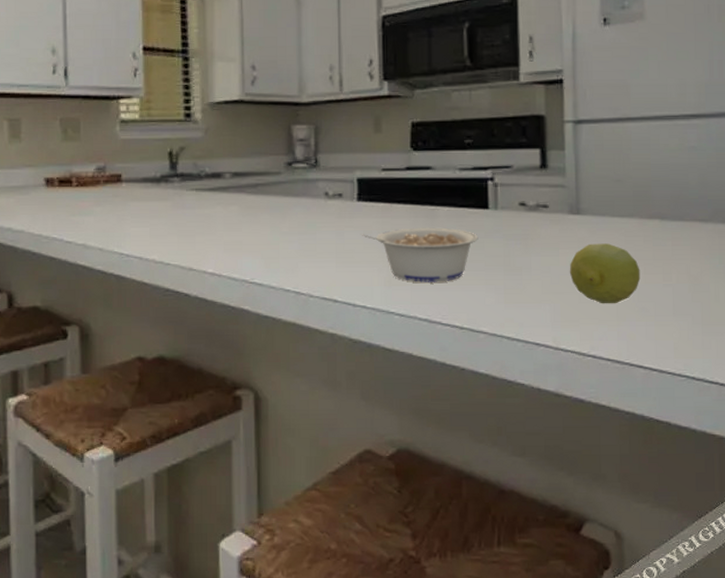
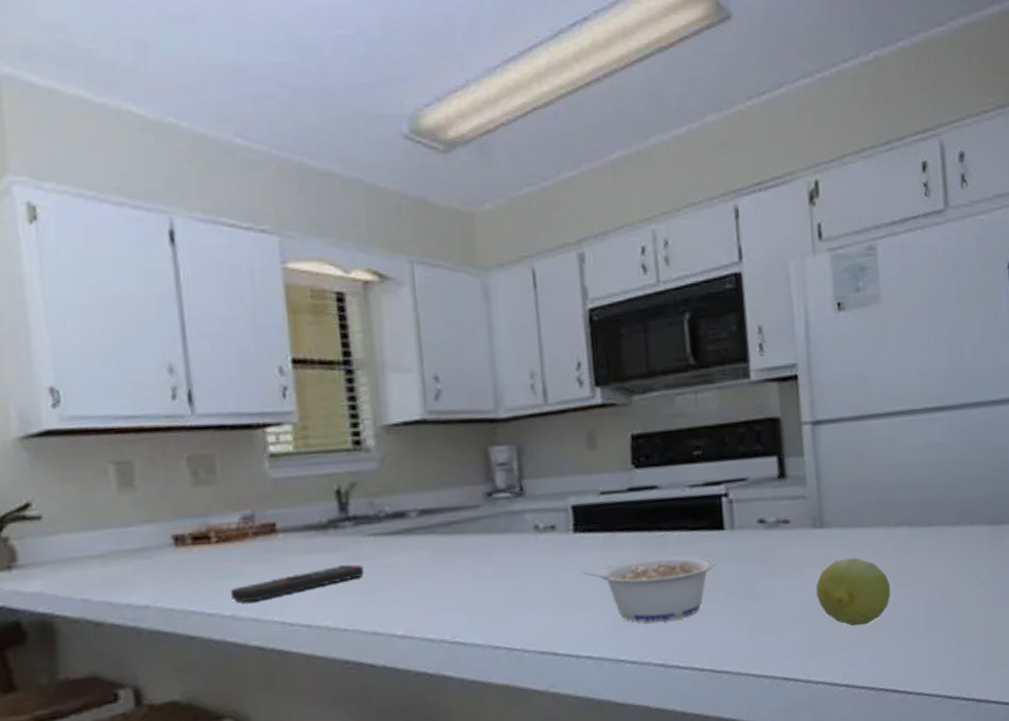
remote control: none [83,211,186,235] -> present [230,564,365,602]

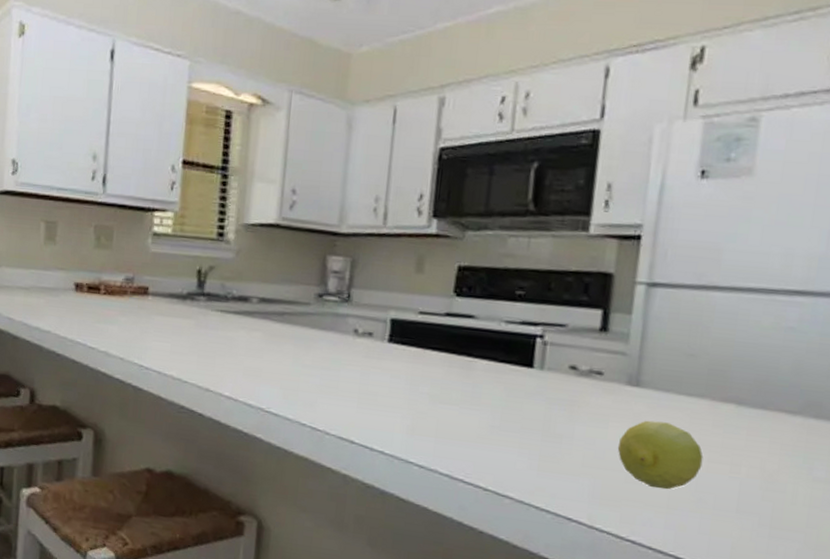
remote control: present [230,564,365,602] -> none [107,329,209,345]
legume: present [580,556,715,623] -> none [387,377,518,439]

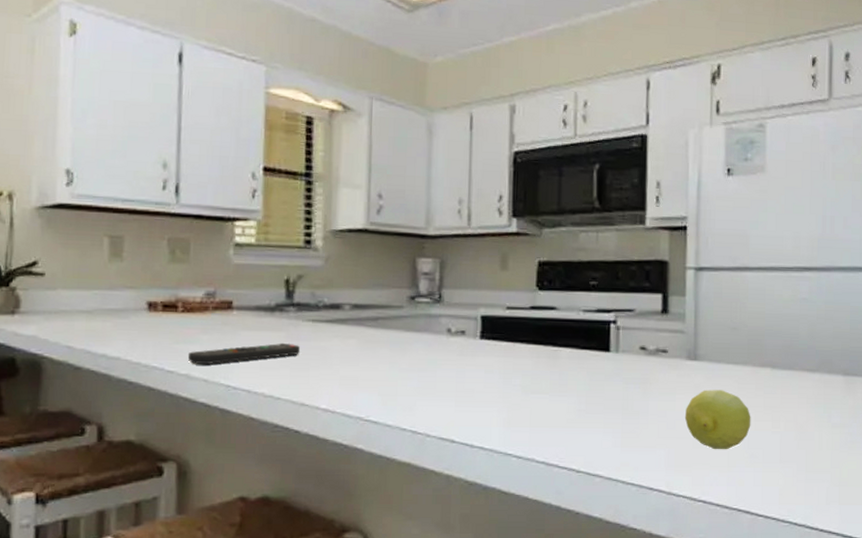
remote control: none [107,329,209,345] -> present [187,342,301,365]

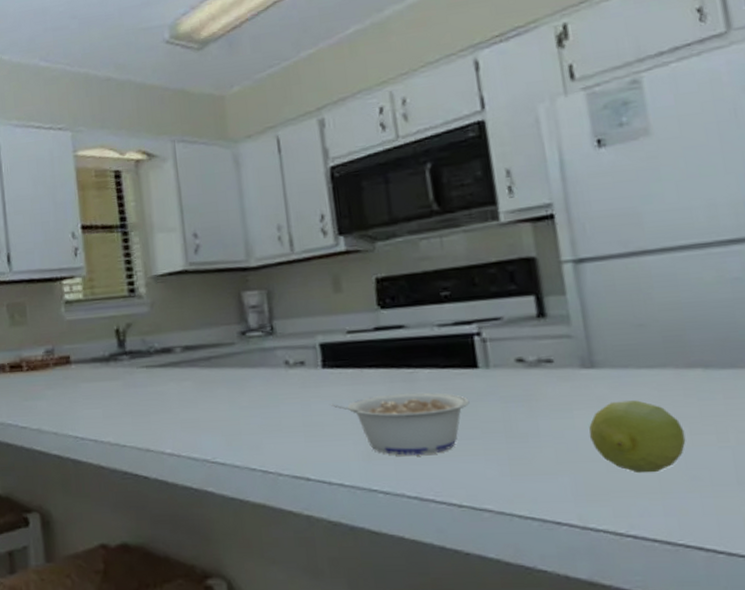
remote control: present [187,342,301,365] -> none [36,391,139,419]
legume: none [482,368,599,425] -> present [330,392,470,456]

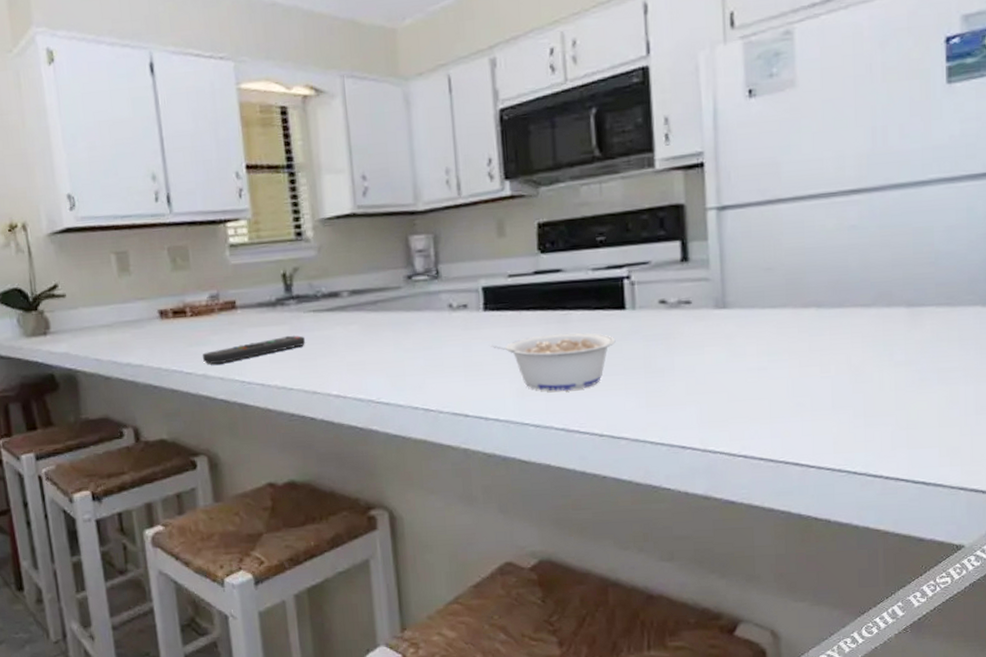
remote control: none [36,391,139,419] -> present [202,335,306,364]
fruit: present [589,400,686,474] -> none [716,337,795,402]

